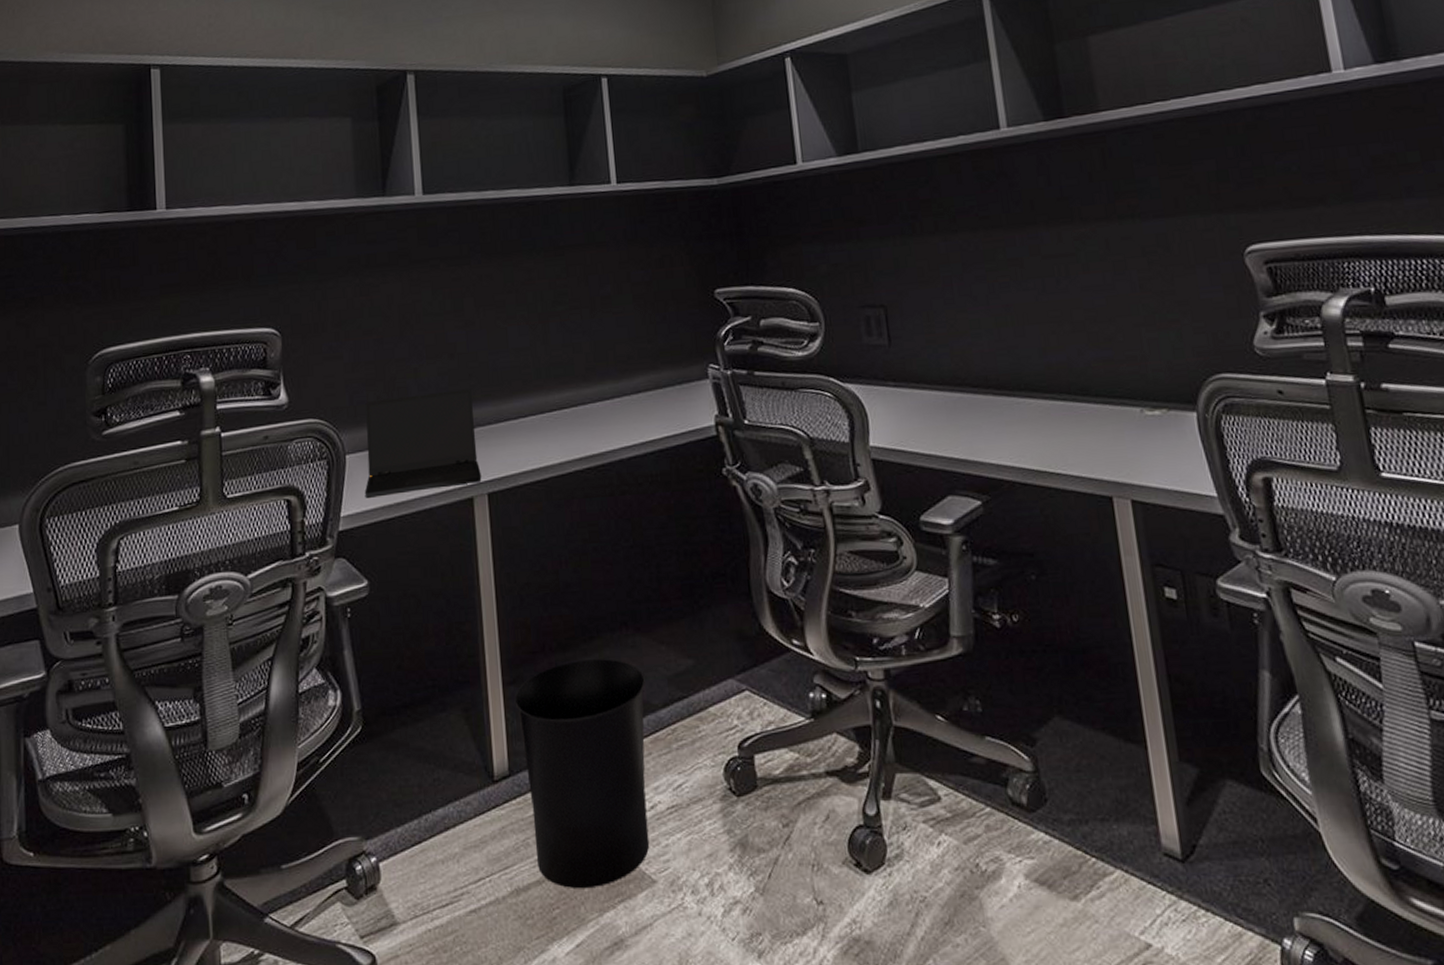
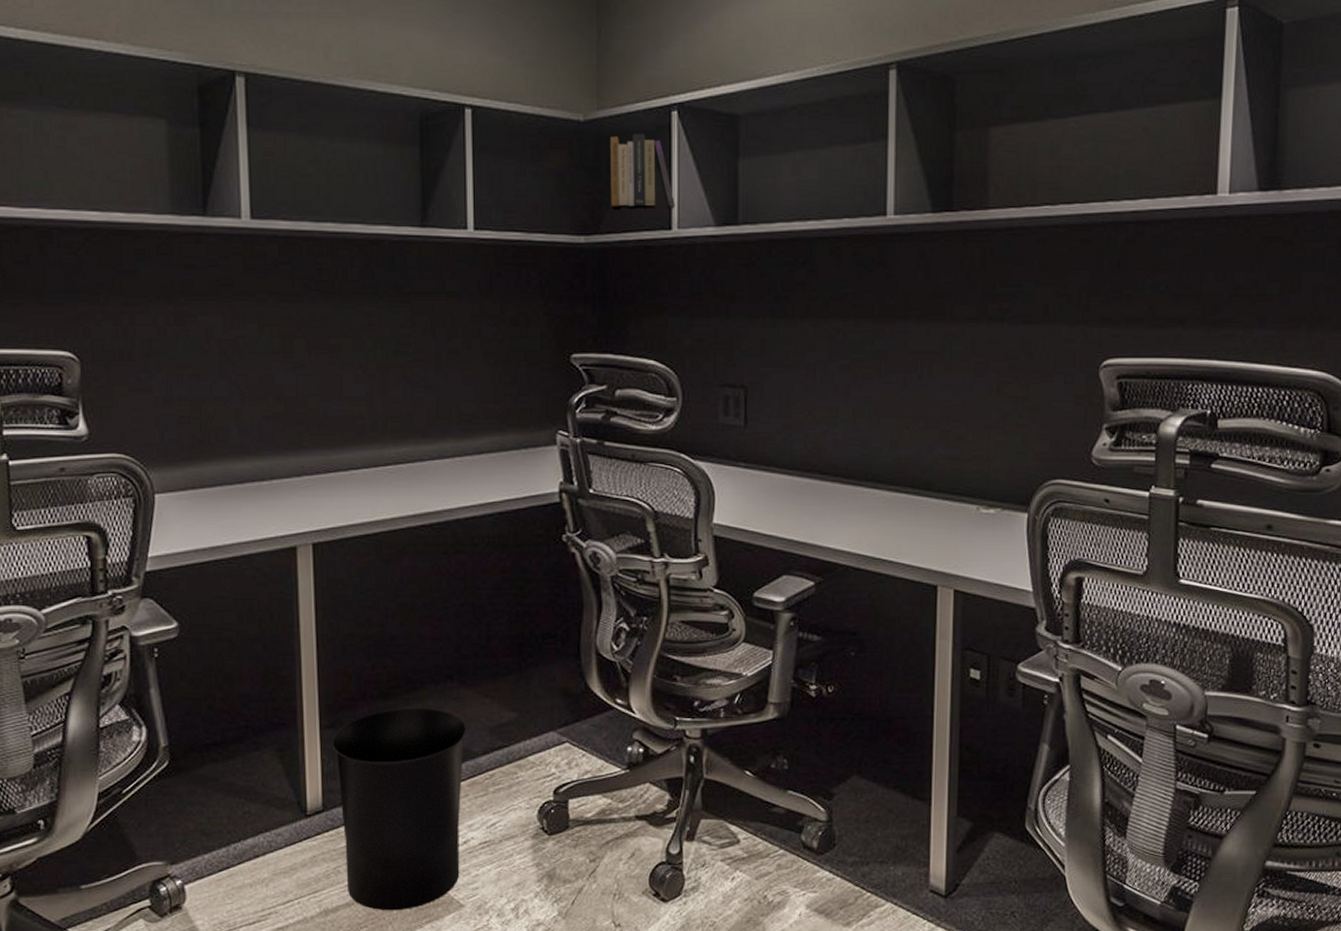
laptop: present [364,389,482,498] -> none [175,435,307,540]
books: none [732,81,798,153] -> present [610,134,675,211]

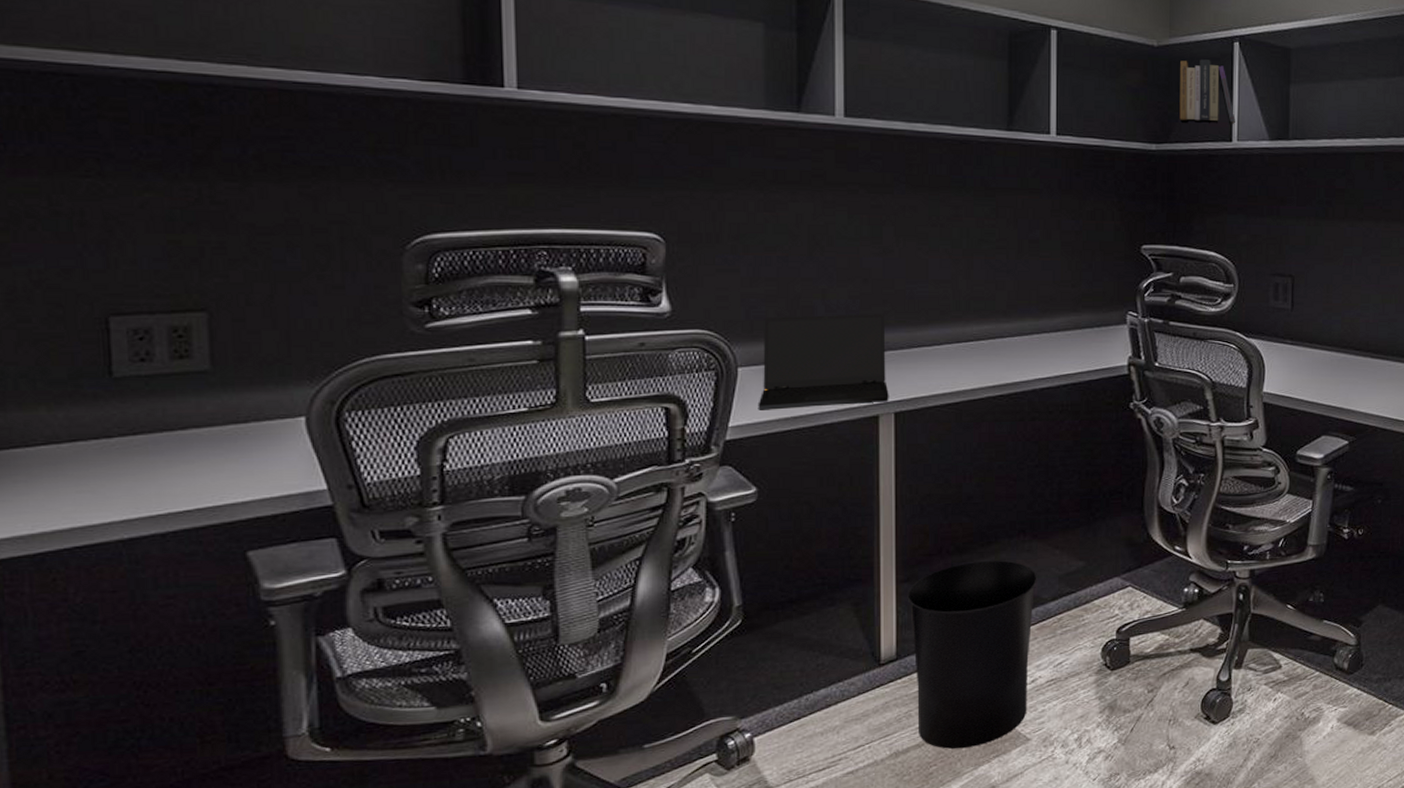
laptop: none [175,435,307,540] -> present [758,314,889,410]

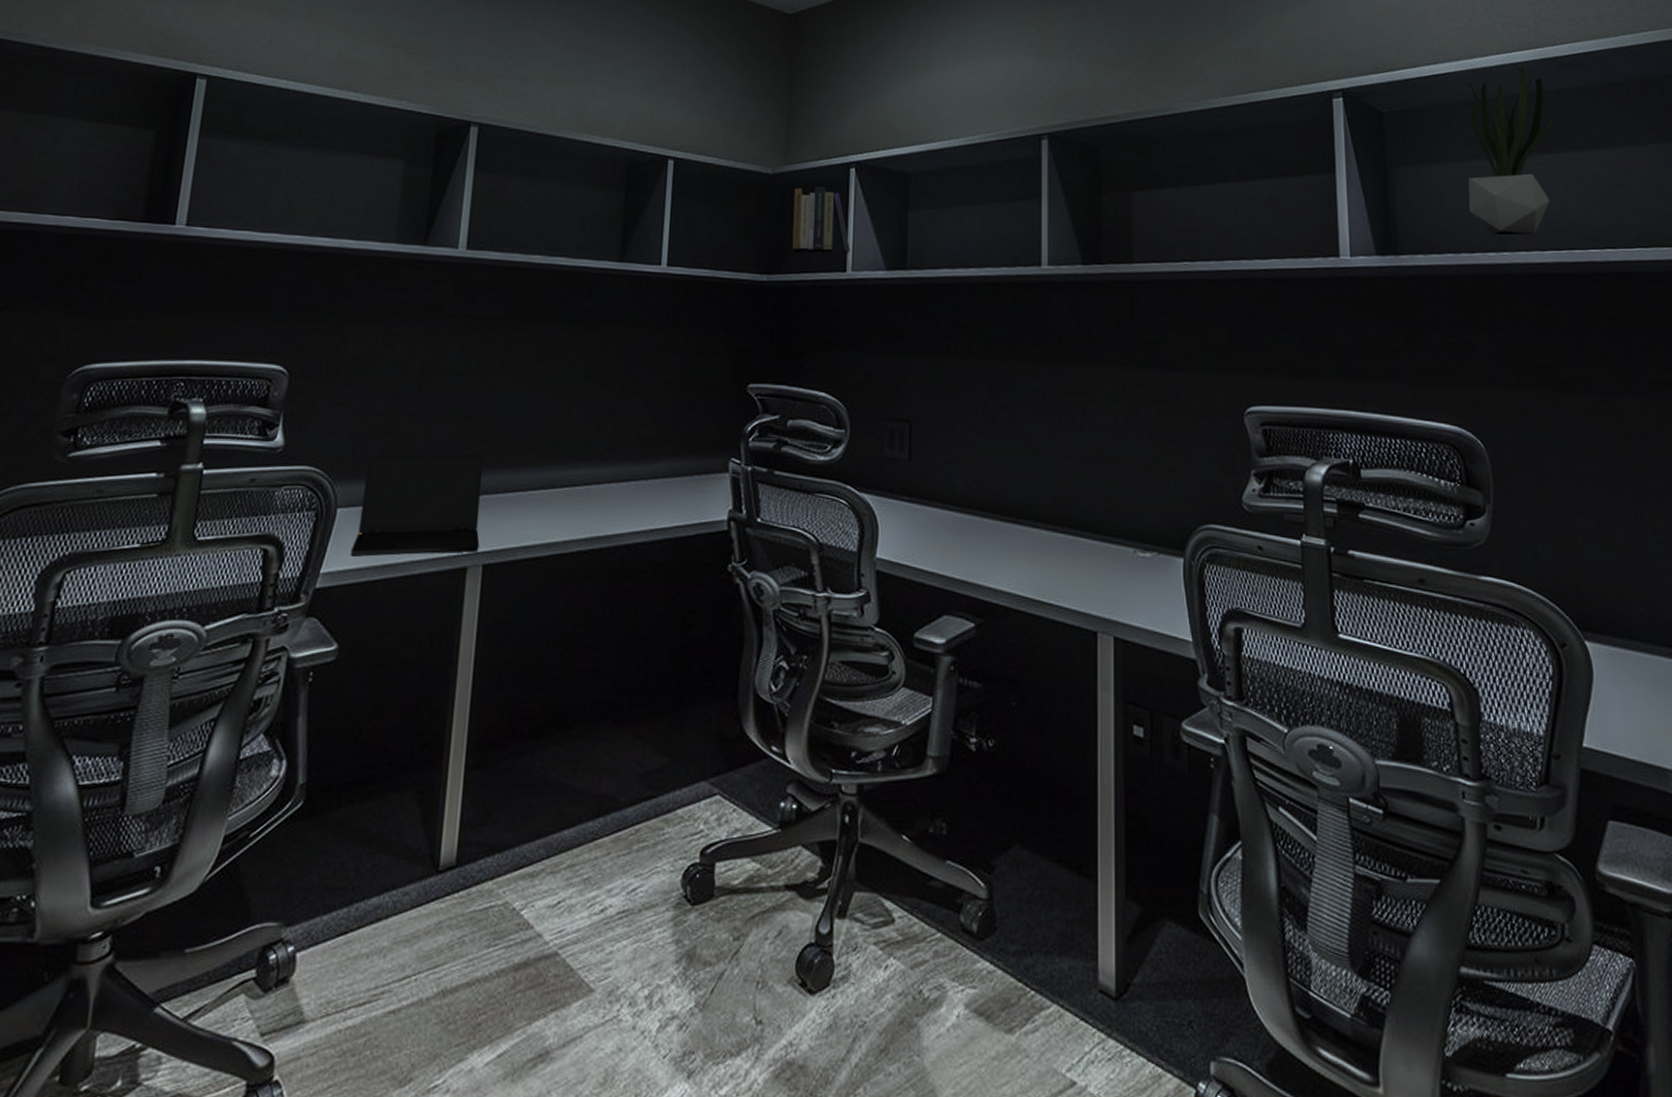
waste bin: present [907,560,1037,749] -> none [470,749,616,994]

